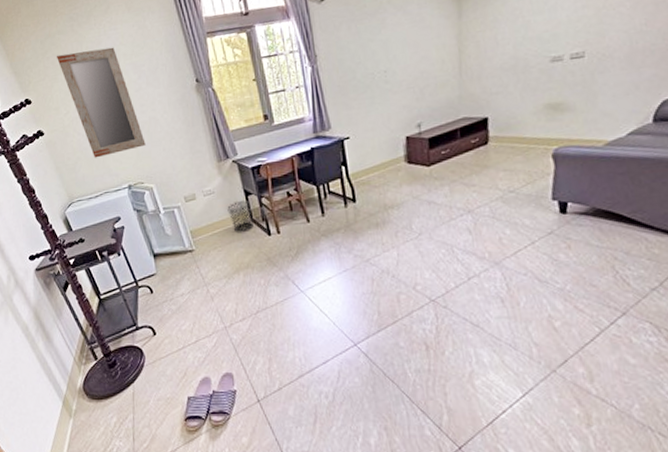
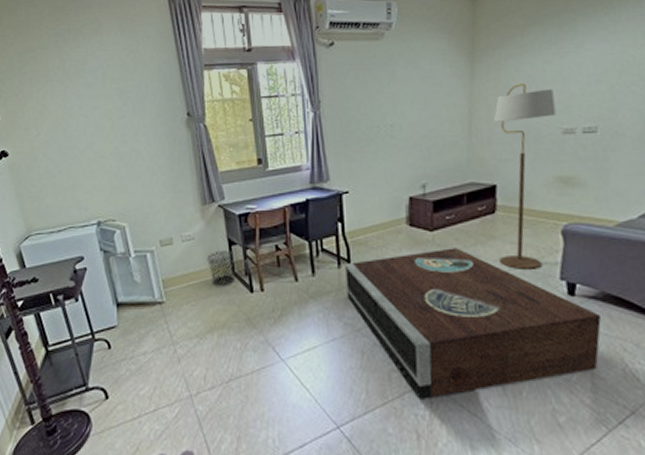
home mirror: present [57,47,146,158] -> none [35,69,123,188]
stereo: none [350,179,592,316] -> present [344,248,601,399]
floor lamp: none [483,17,544,194] -> present [494,84,556,269]

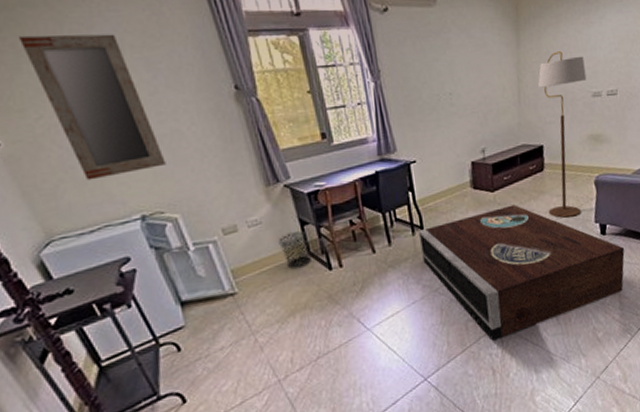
home mirror: none [35,69,123,188] -> present [19,34,166,181]

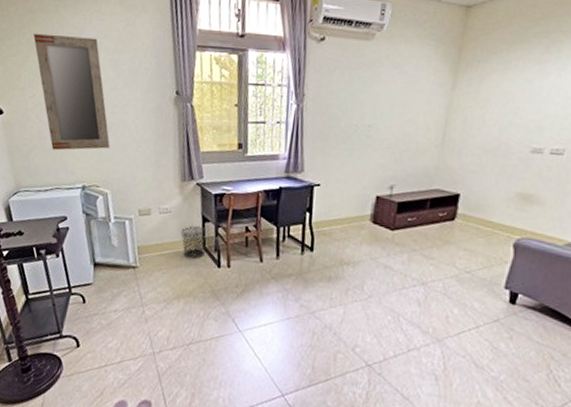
stereo: present [418,205,625,341] -> none [306,247,535,380]
floor lamp: present [538,51,587,218] -> none [451,99,529,276]

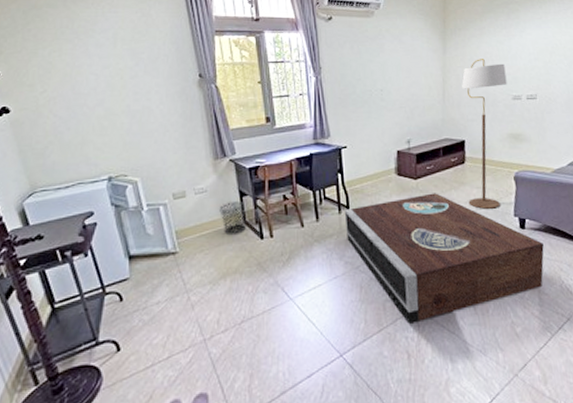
home mirror: present [33,33,110,151] -> none [40,28,135,144]
stereo: none [306,247,535,380] -> present [344,193,544,324]
floor lamp: none [451,99,529,276] -> present [462,59,507,209]

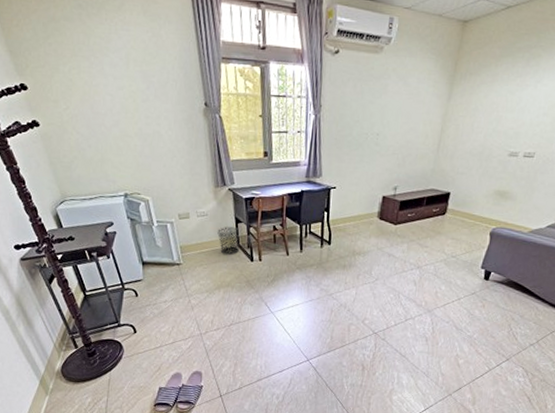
stereo: present [344,193,544,324] -> none [325,239,502,345]
floor lamp: present [462,59,507,209] -> none [440,109,510,259]

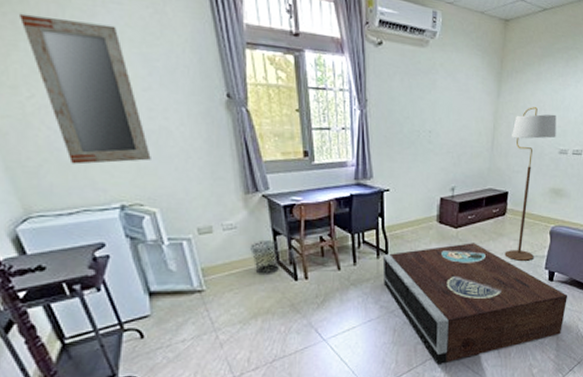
home mirror: none [60,43,147,161] -> present [20,13,151,165]
stereo: none [325,239,502,345] -> present [382,243,567,364]
floor lamp: none [440,109,510,259] -> present [504,107,556,261]

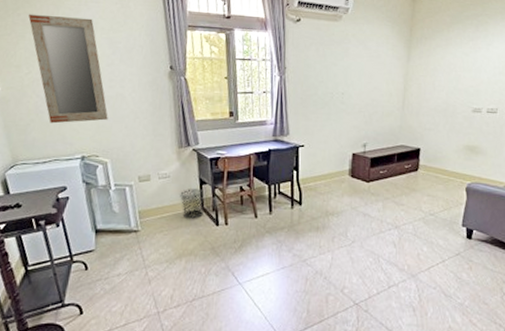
stereo: present [382,243,567,364] -> none [296,197,489,318]
floor lamp: present [504,107,556,261] -> none [418,69,469,217]

